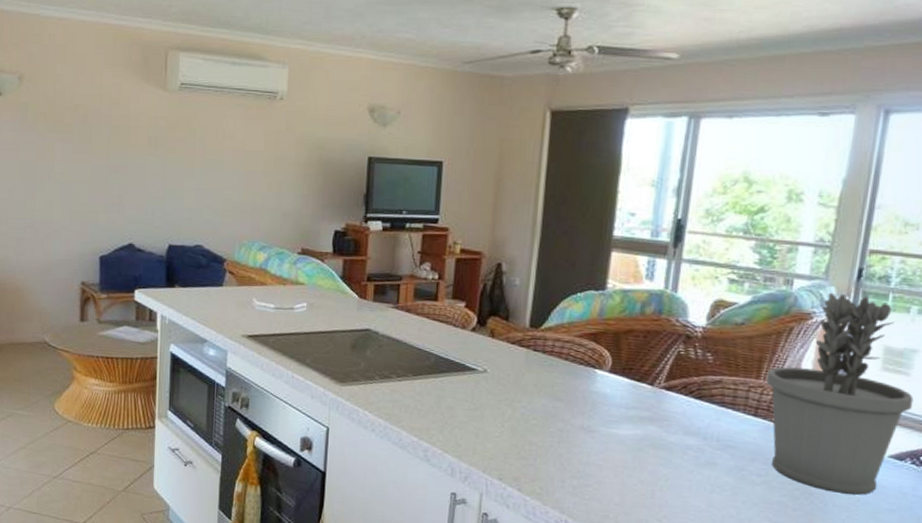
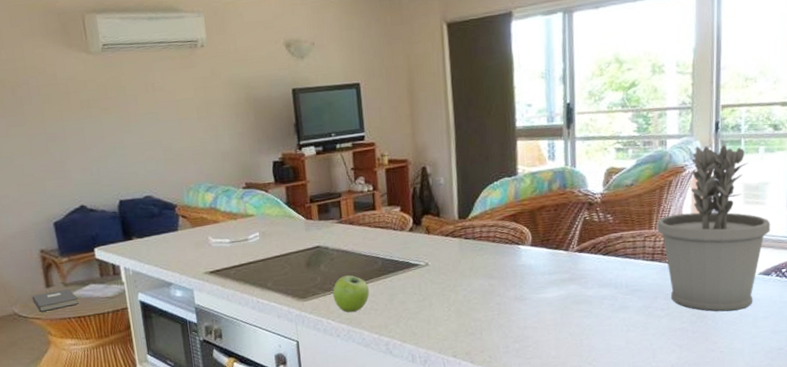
book: none [64,326,109,346] -> present [32,288,79,313]
fruit: none [375,365,416,408] -> present [333,274,370,312]

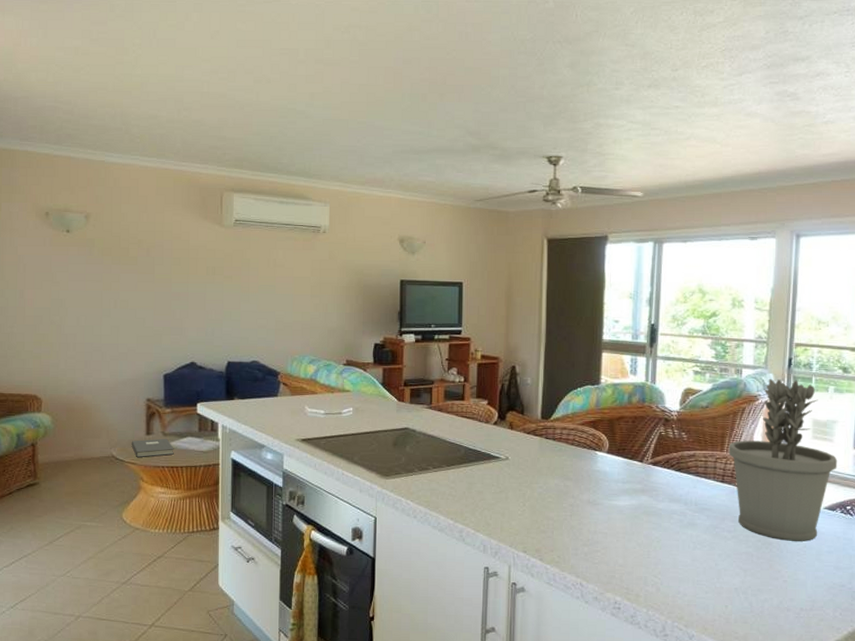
fruit: present [333,274,370,312] -> none [415,458,450,495]

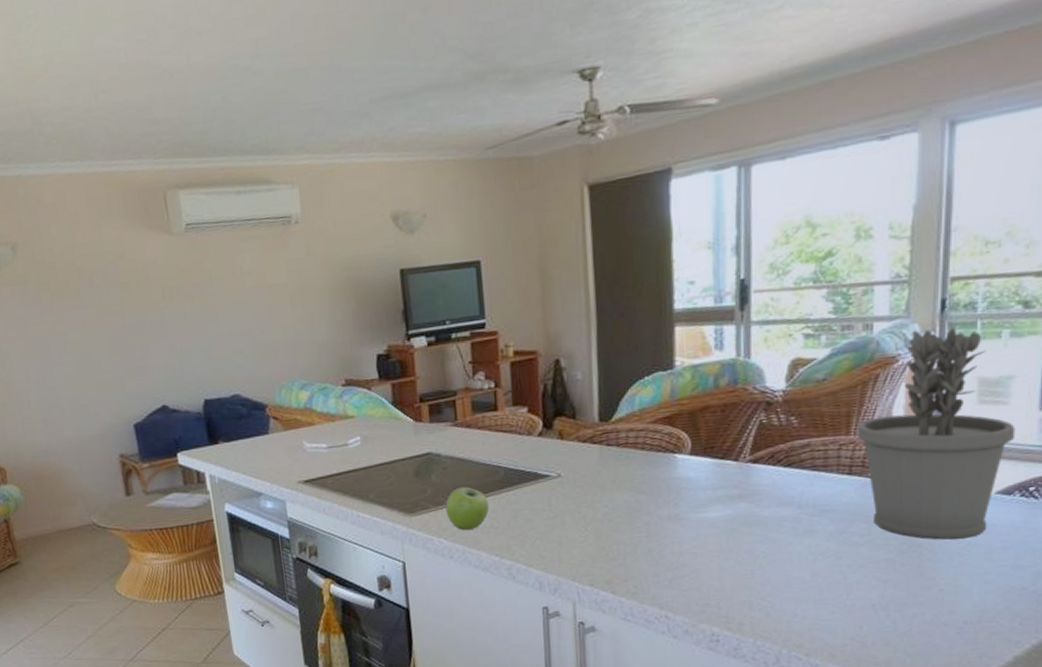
book: present [131,438,174,458] -> none [111,497,161,523]
fruit: none [415,458,450,495] -> present [445,486,490,530]

